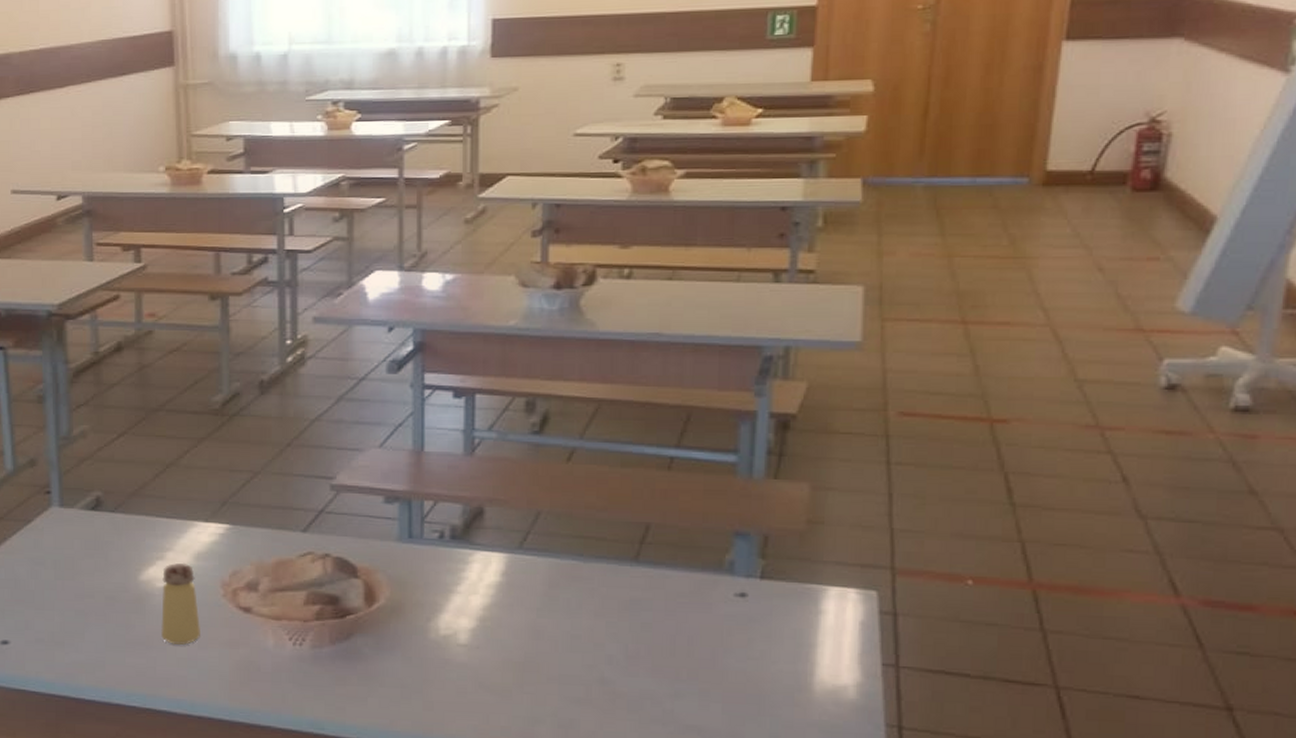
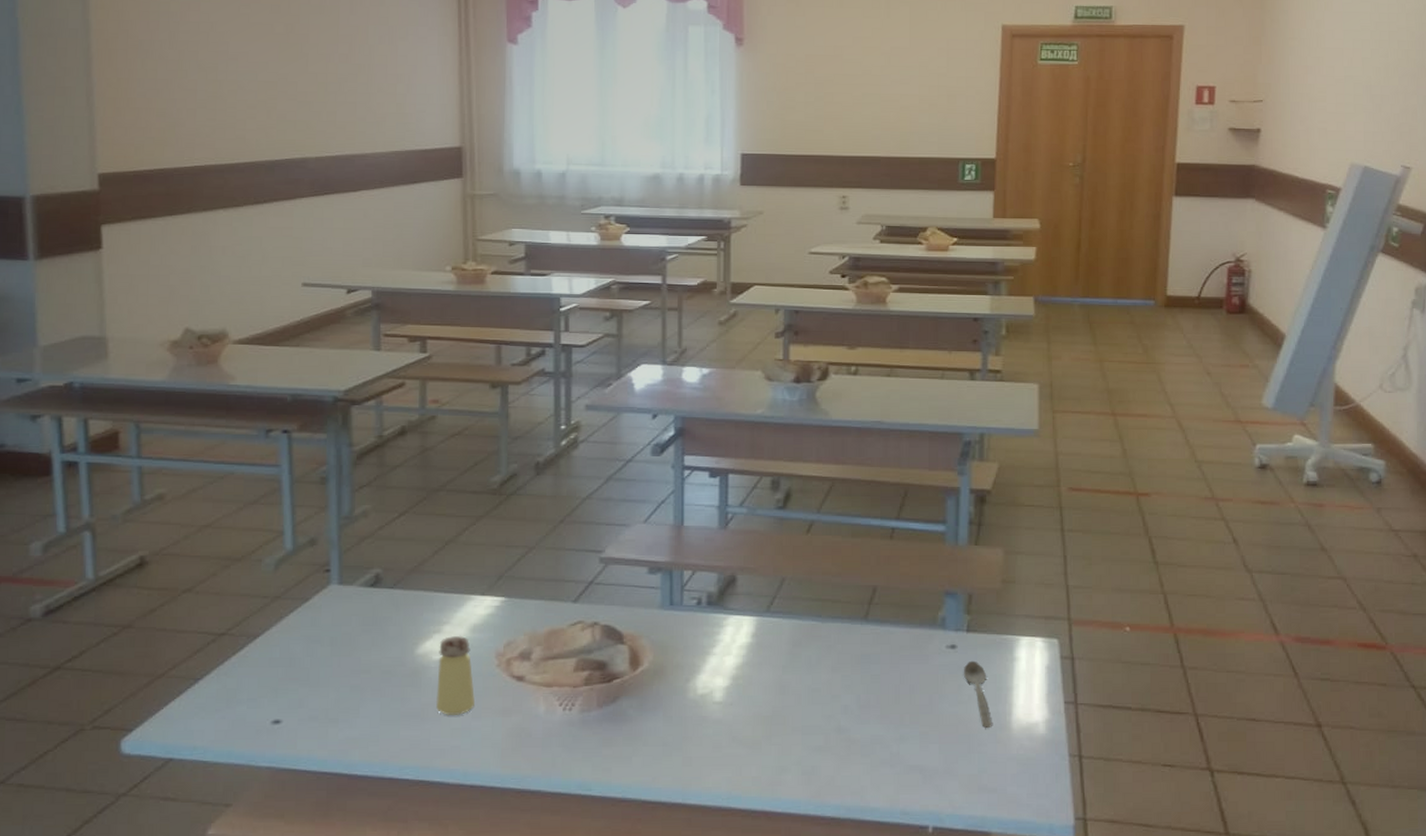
spoon: none [755,611,789,688] -> present [964,660,992,728]

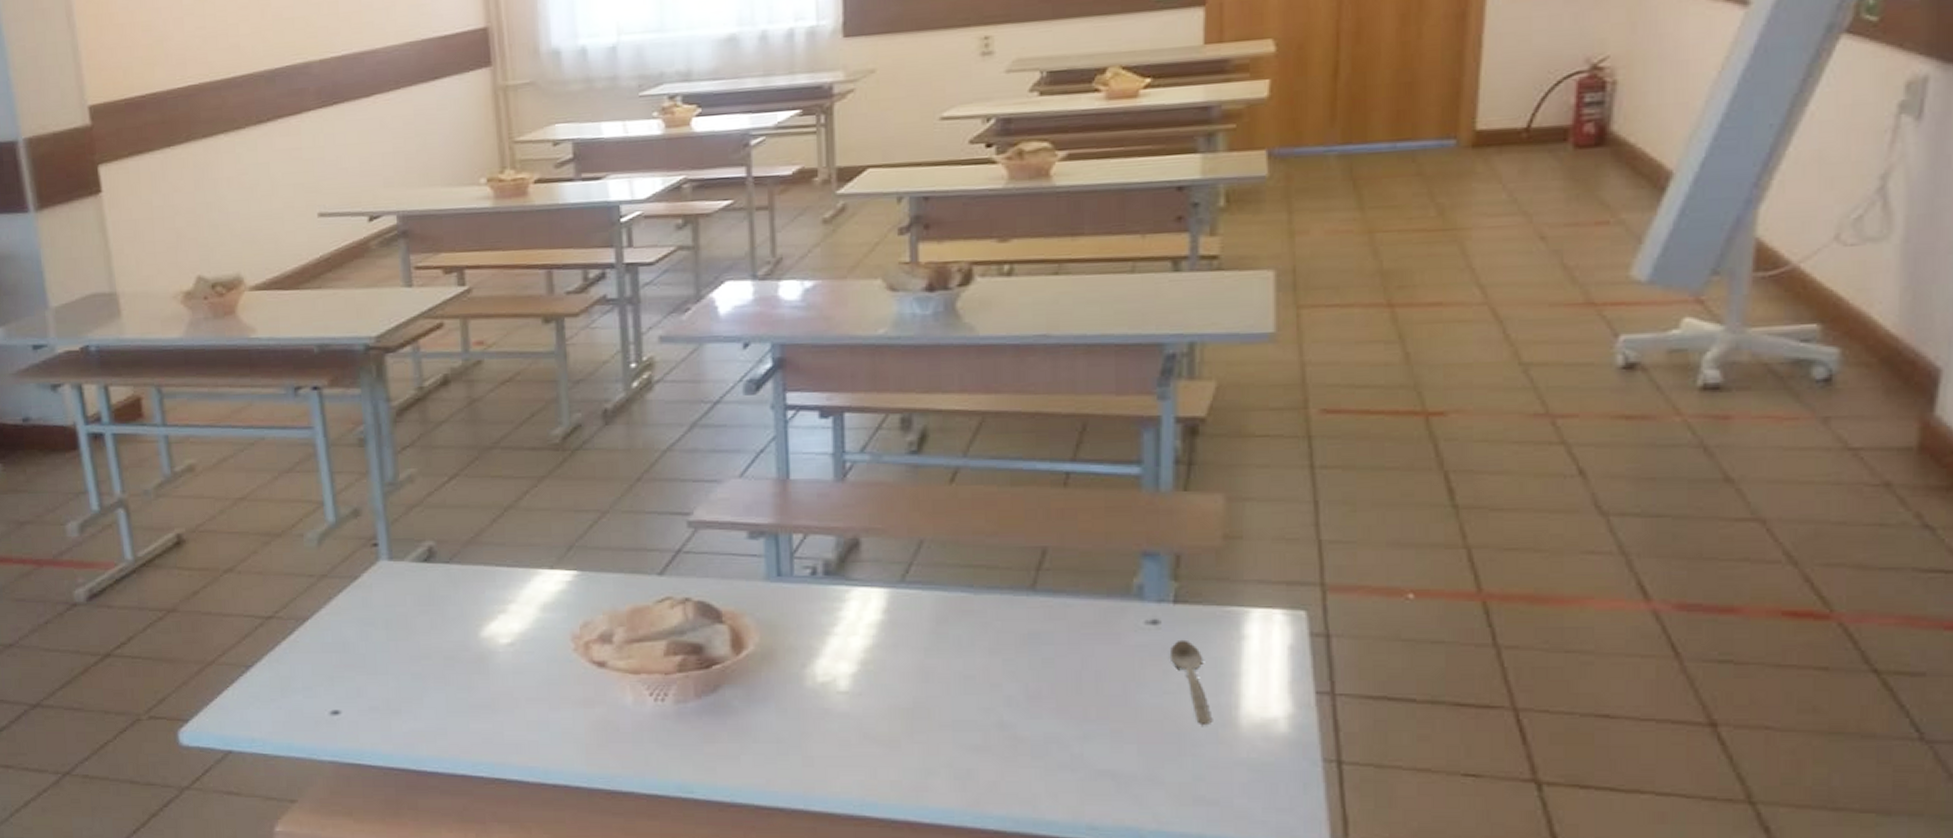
saltshaker: present [436,635,476,716] -> none [505,615,552,707]

